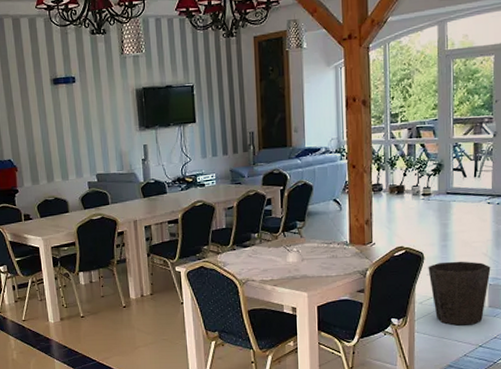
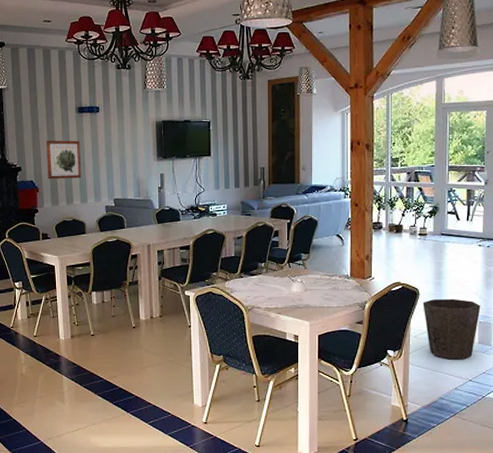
wall art: none [21,114,61,157] -> present [45,140,82,179]

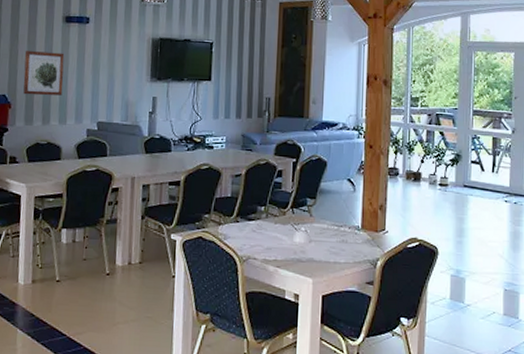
waste bin: present [423,298,481,360] -> none [442,259,507,333]

